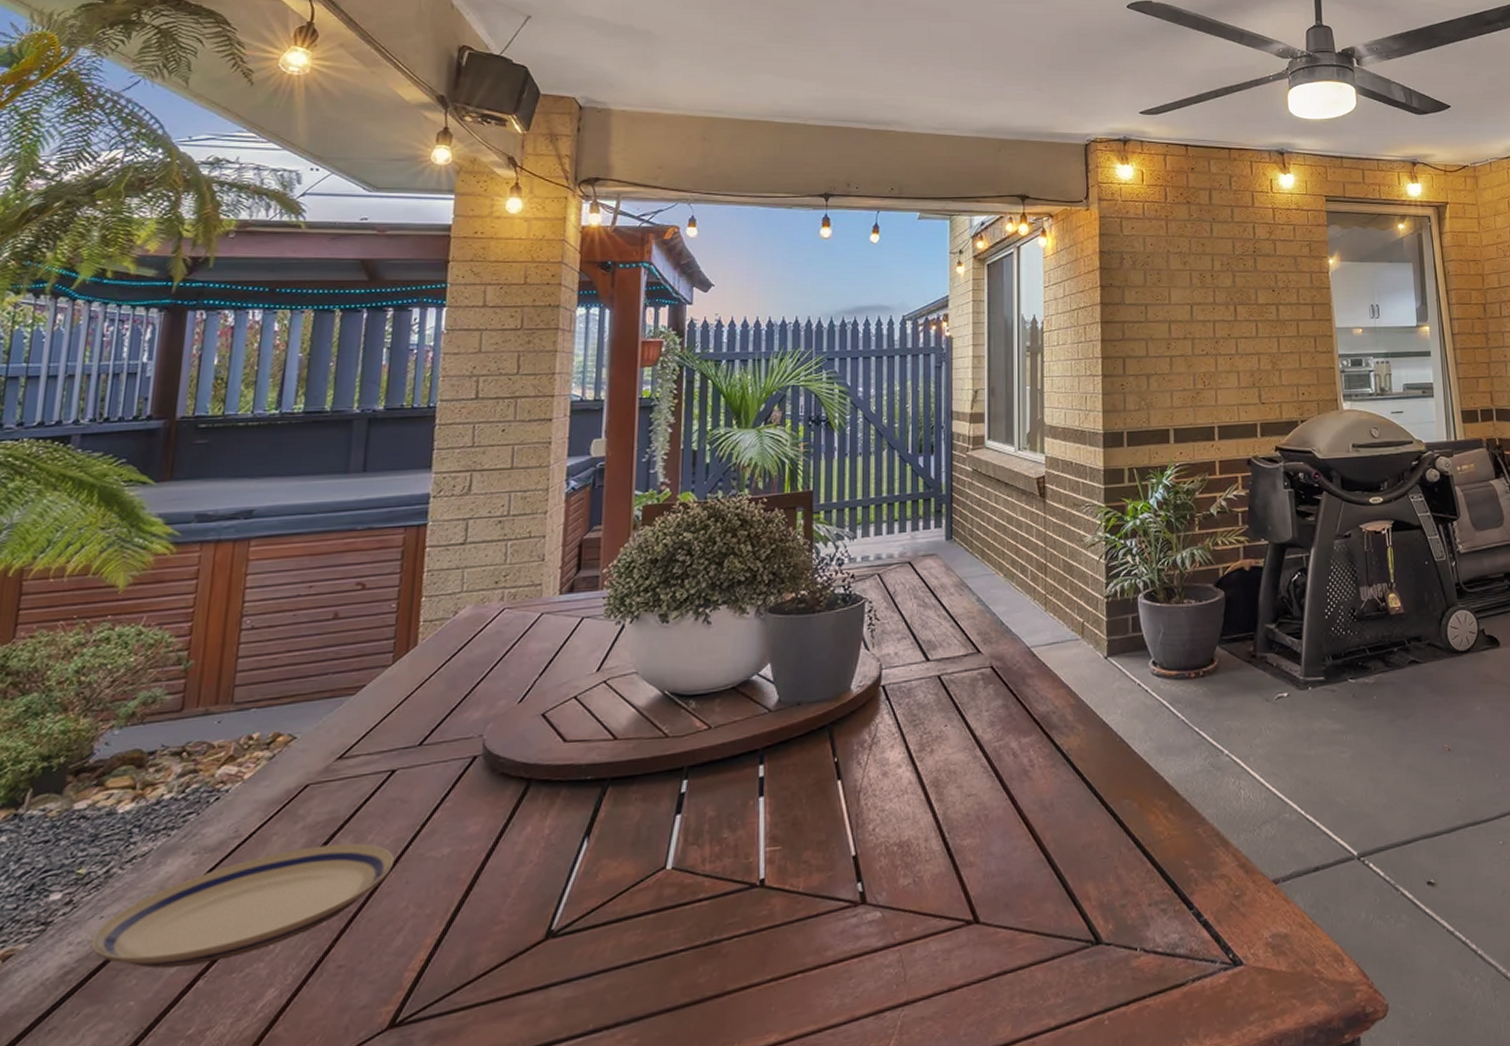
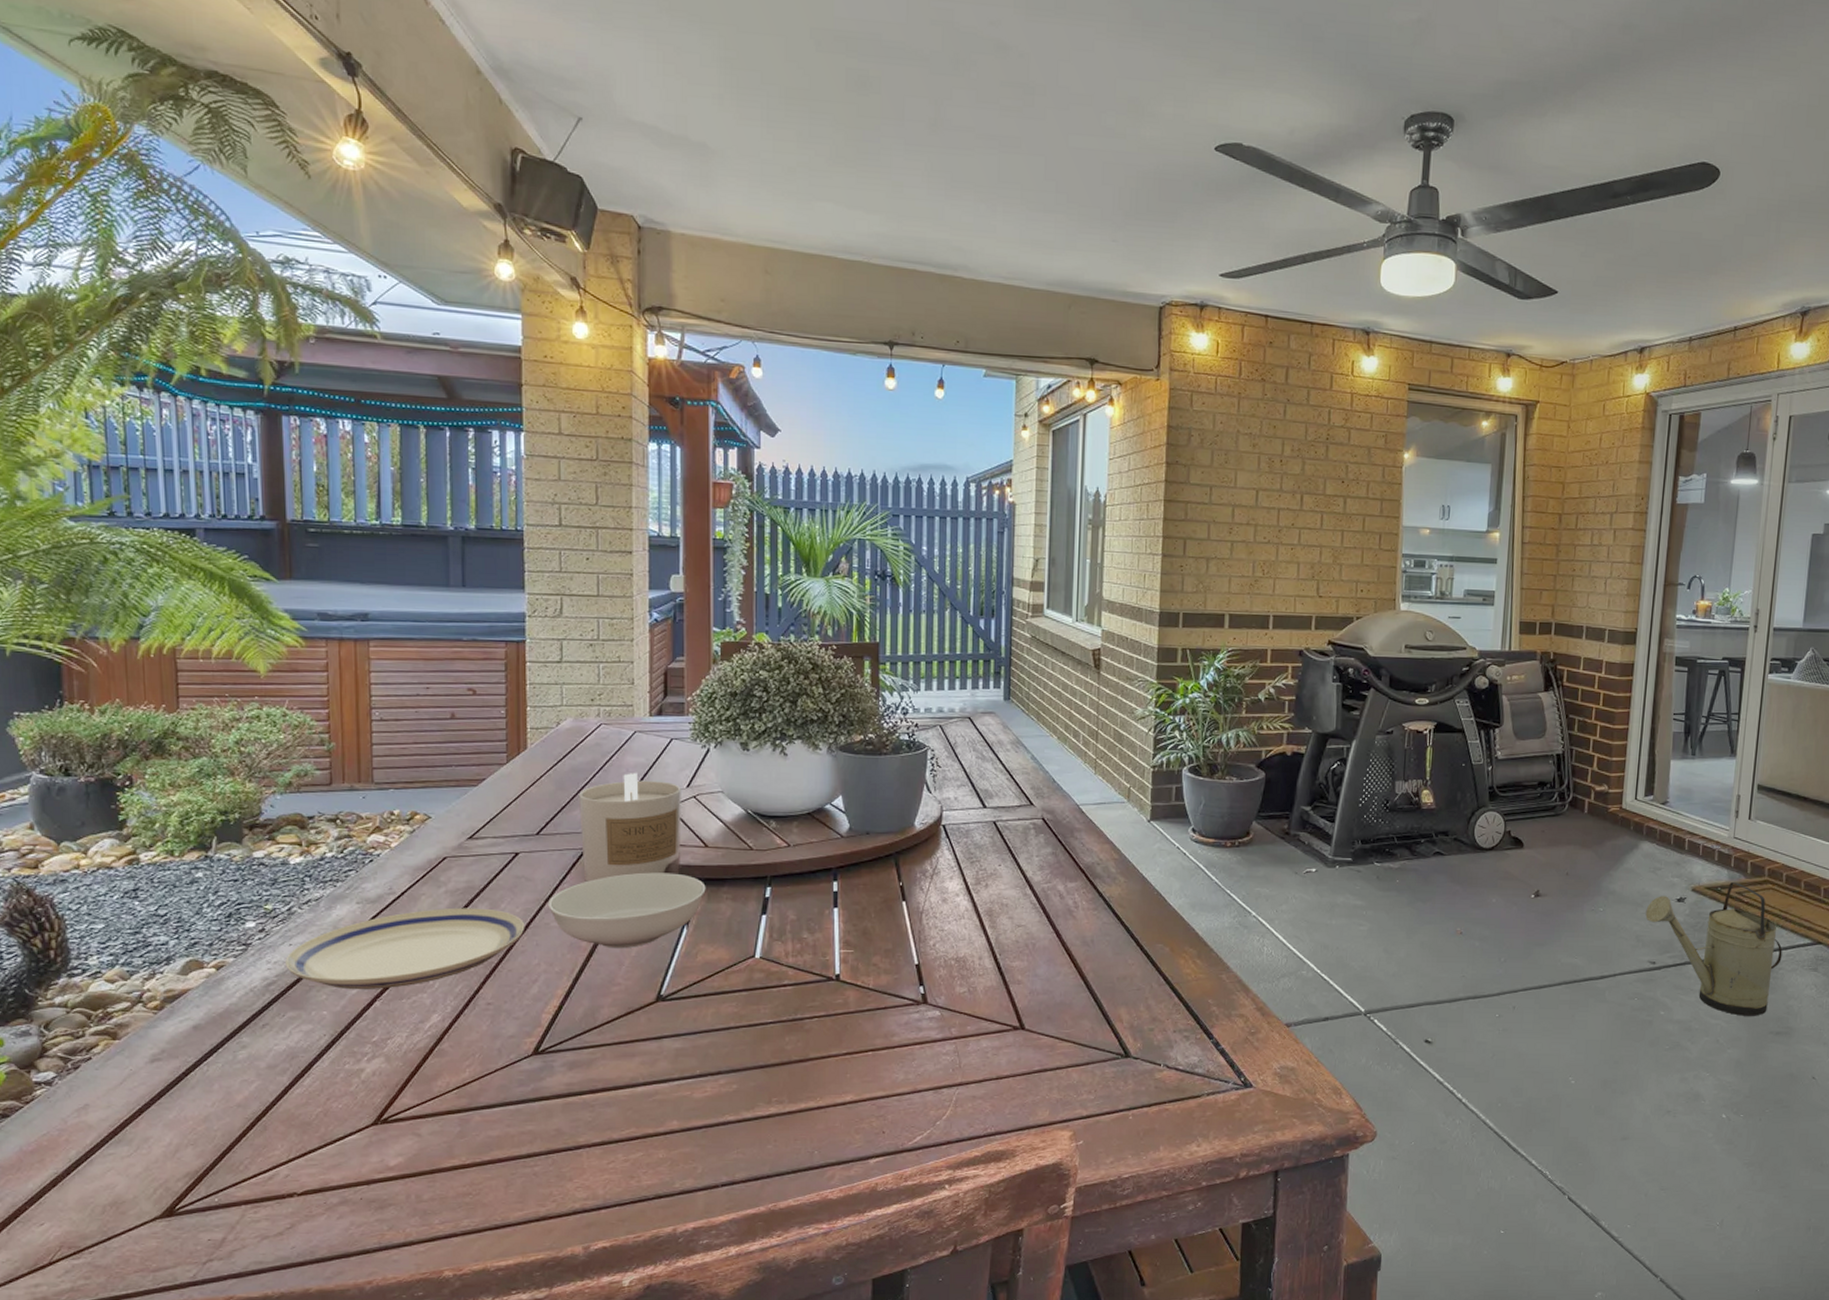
bowl: none [425,775,612,877] -> present [548,872,706,949]
candle: none [470,661,590,798] -> present [579,773,681,883]

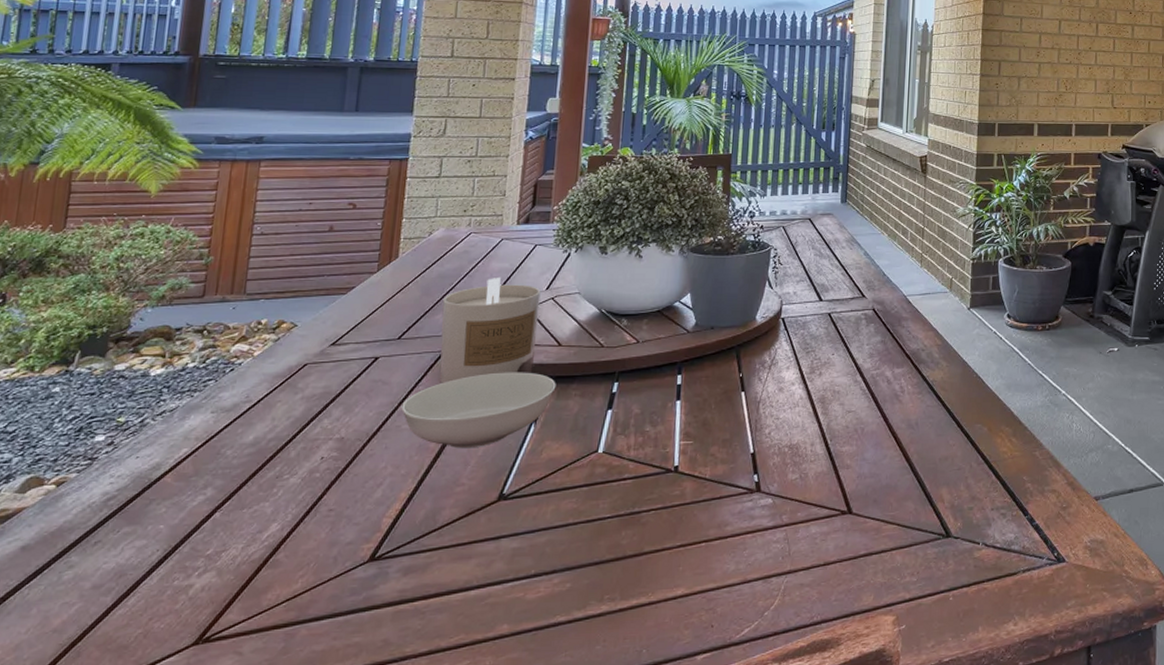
plate: present [285,907,525,989] -> none [129,413,377,501]

